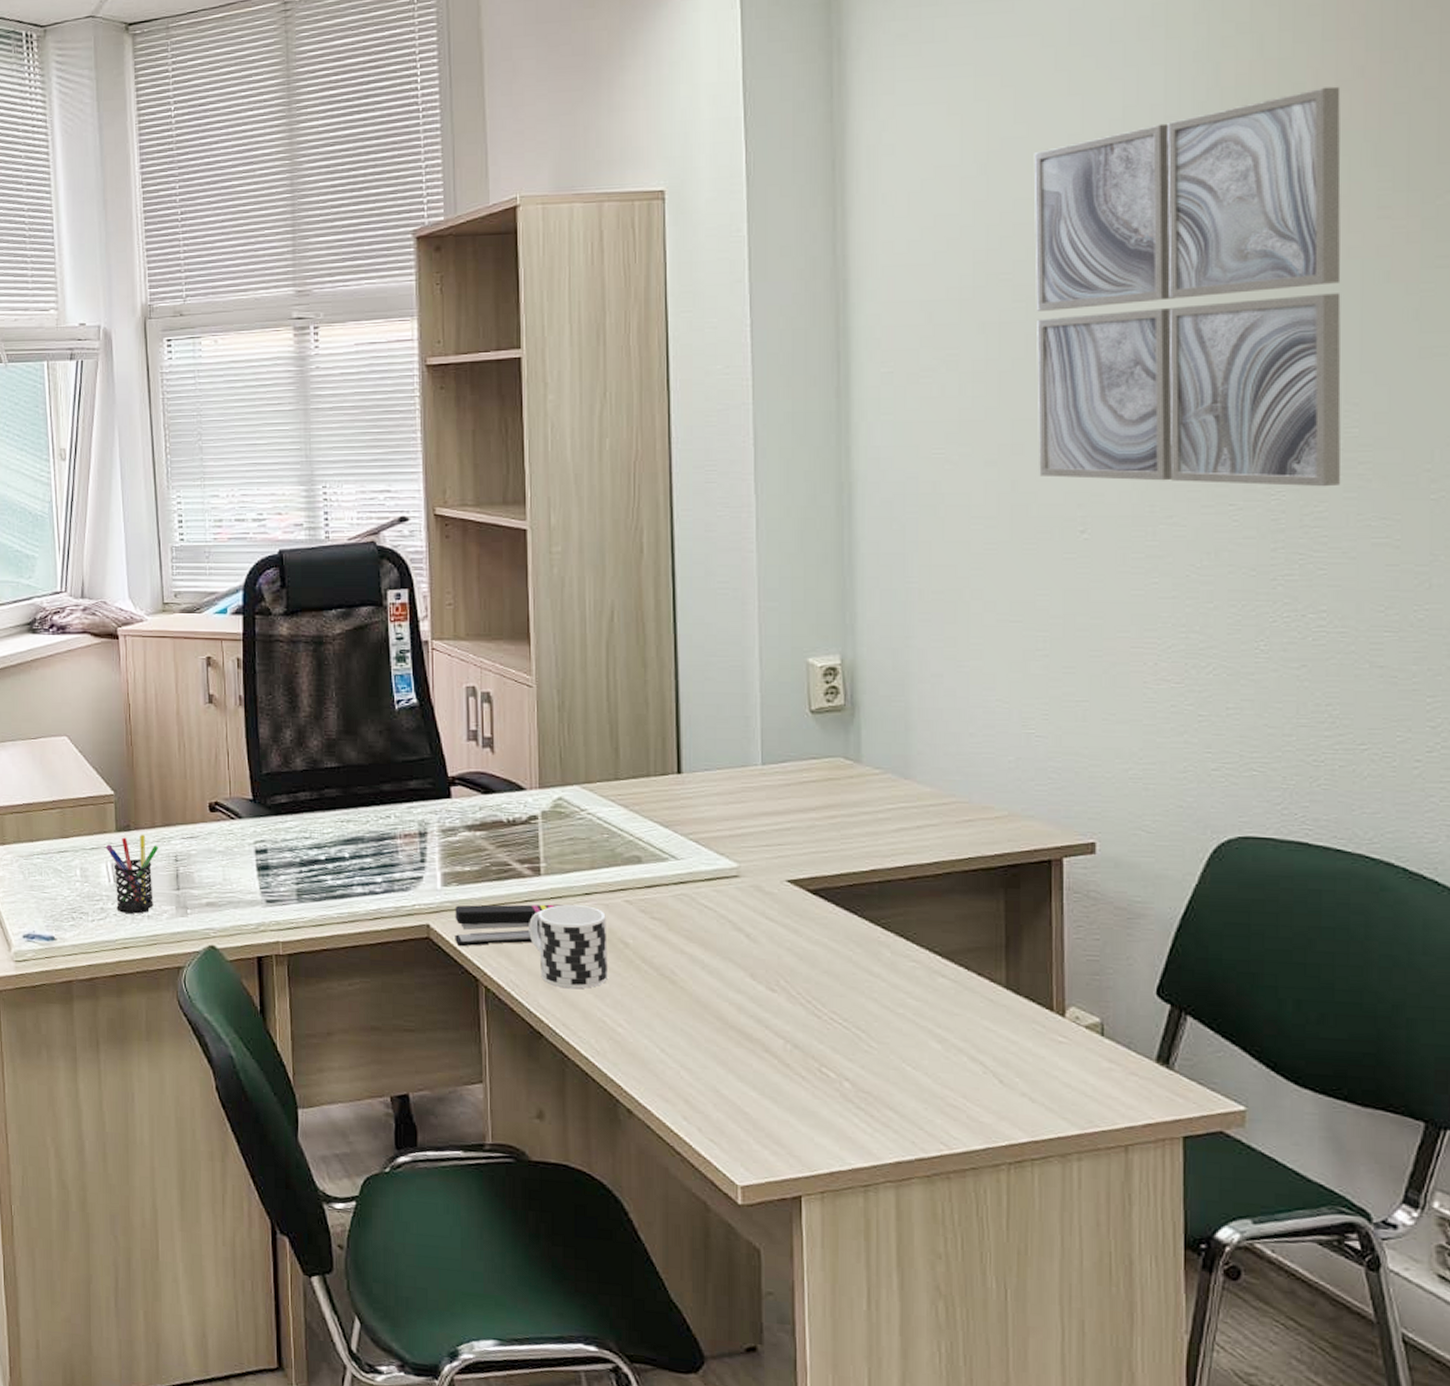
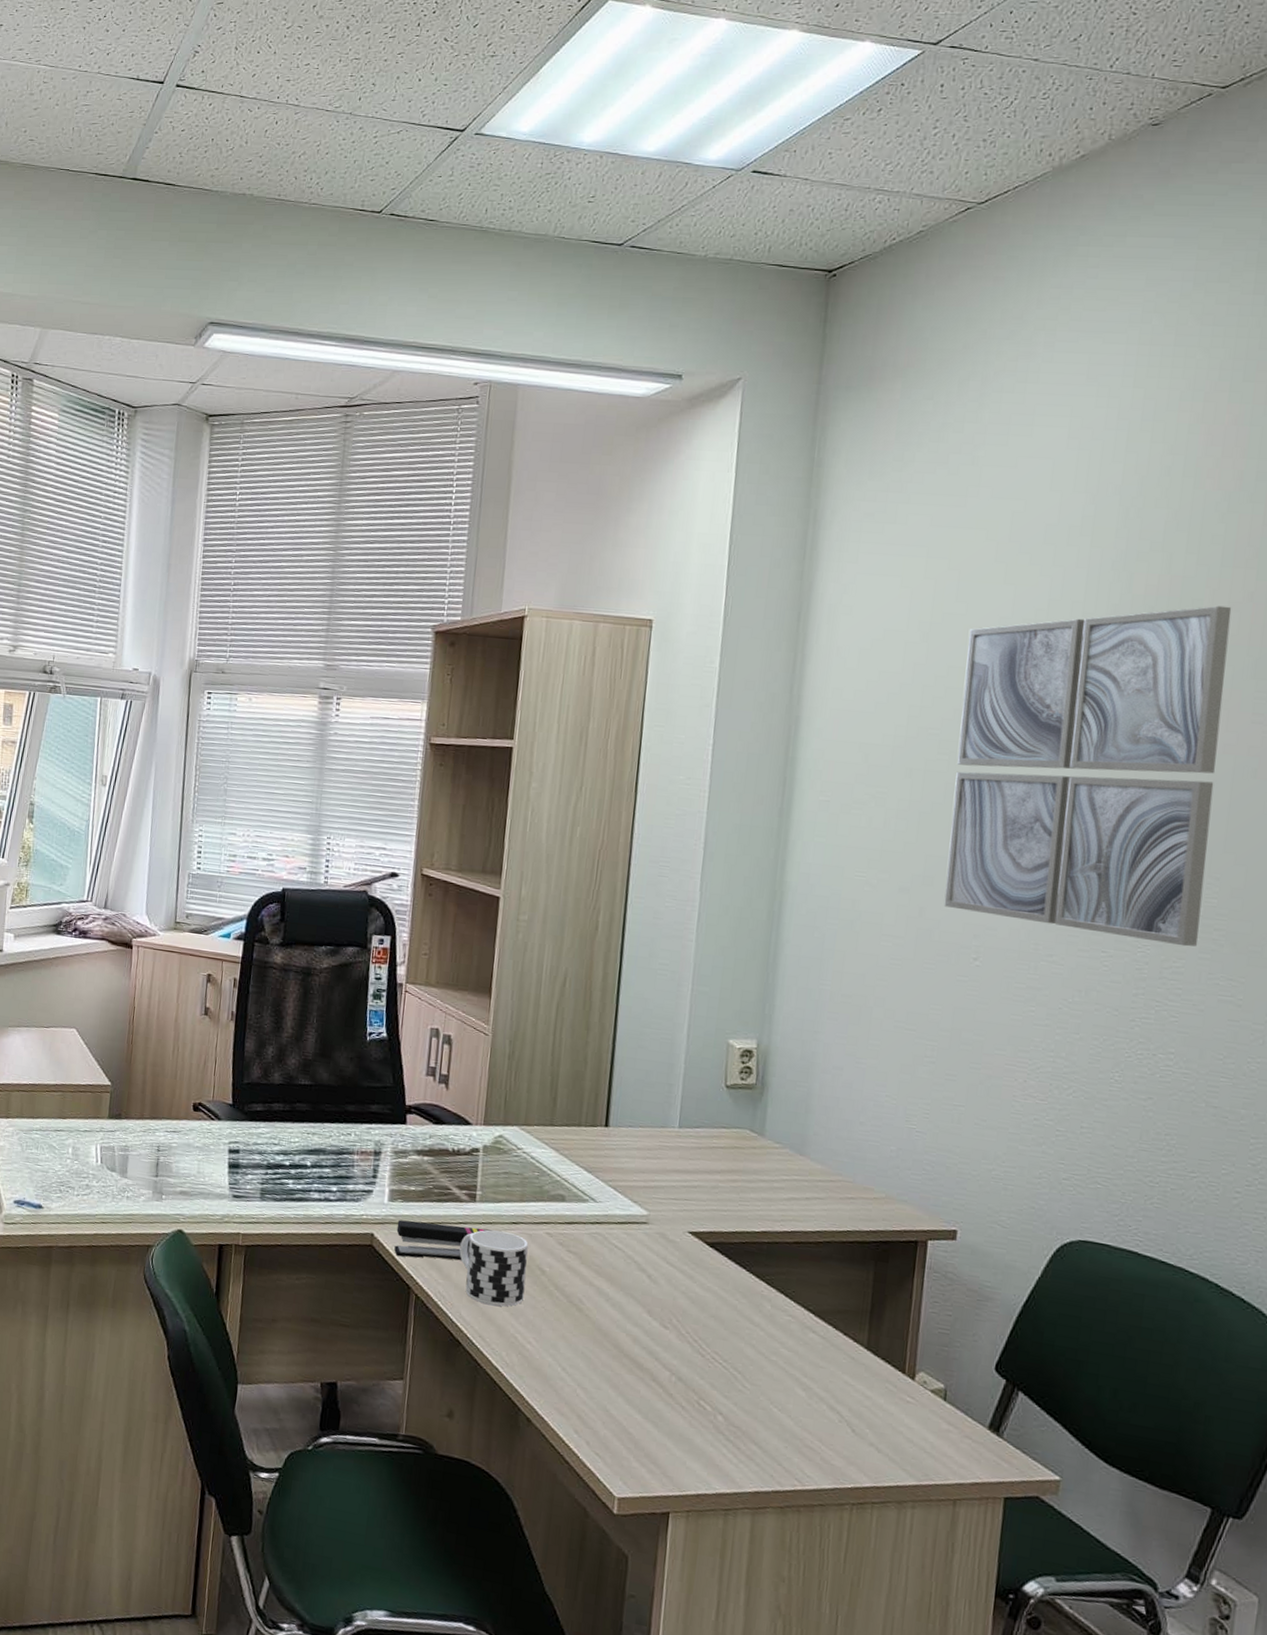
pen holder: present [105,834,159,914] -> none [97,1123,145,1194]

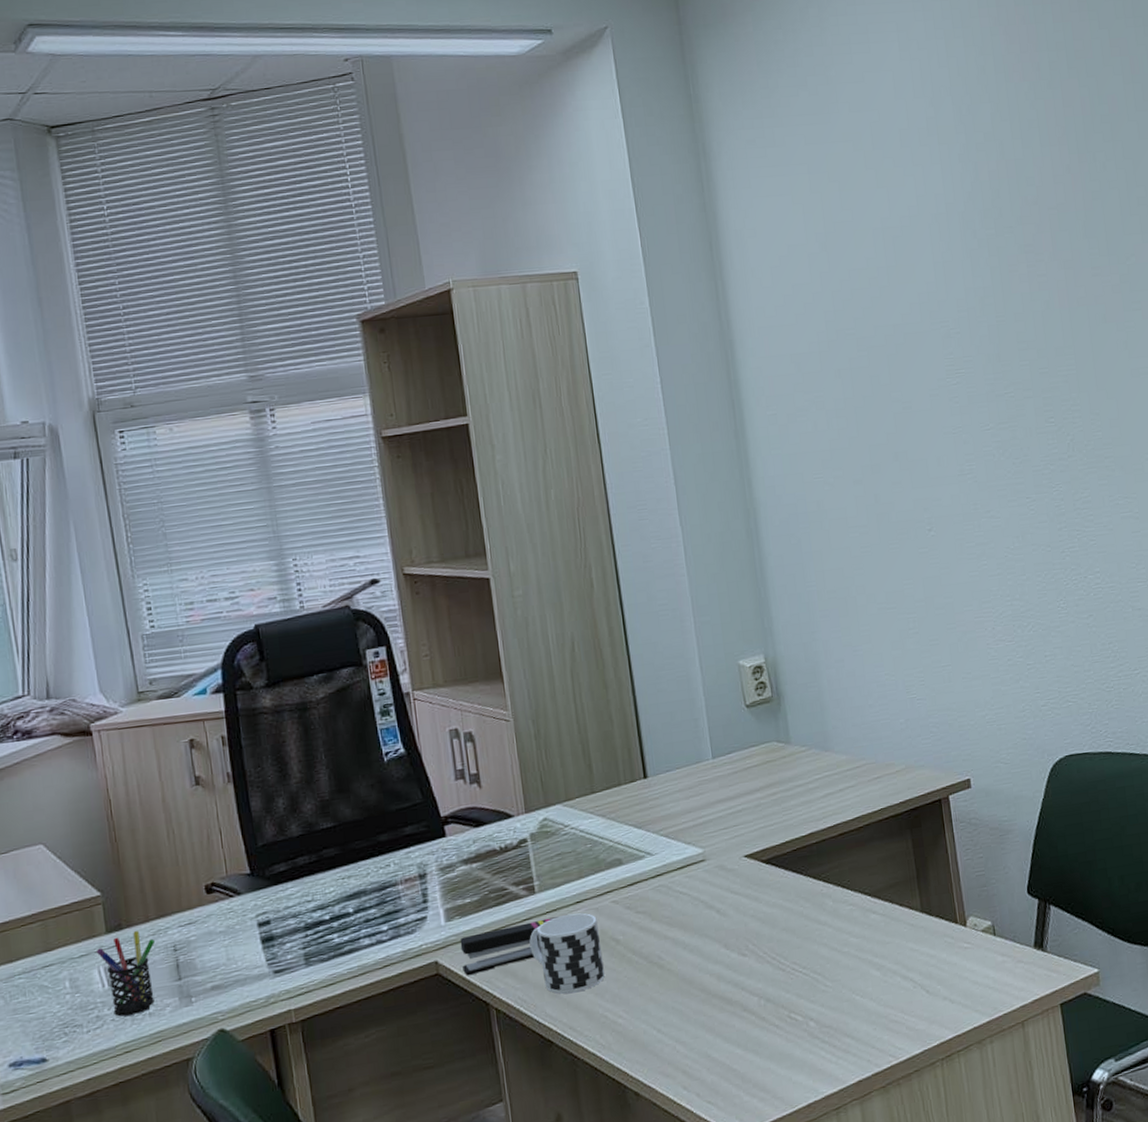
pen holder: none [97,1123,145,1194] -> present [96,930,156,1017]
wall art: present [944,605,1232,947] -> none [858,180,1096,489]

